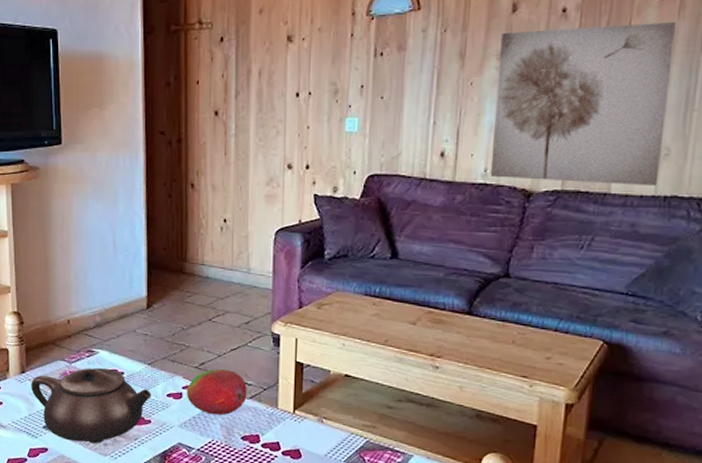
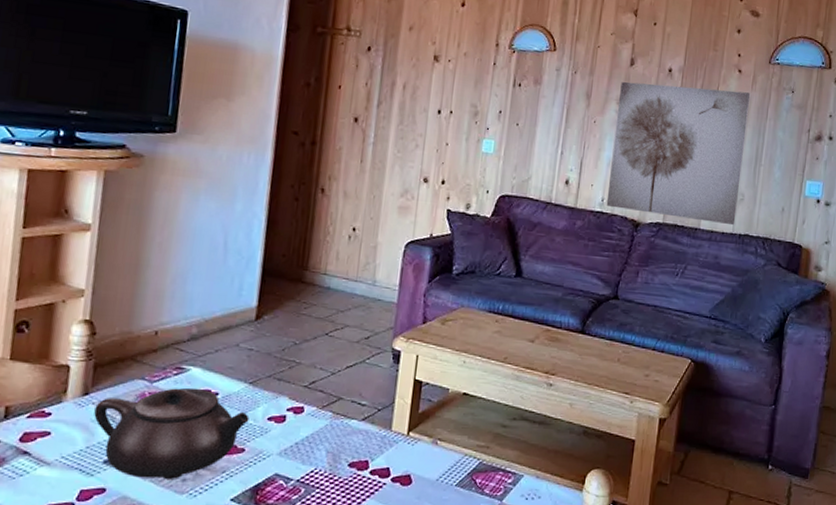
fruit: present [186,368,247,416] -> none [290,387,361,440]

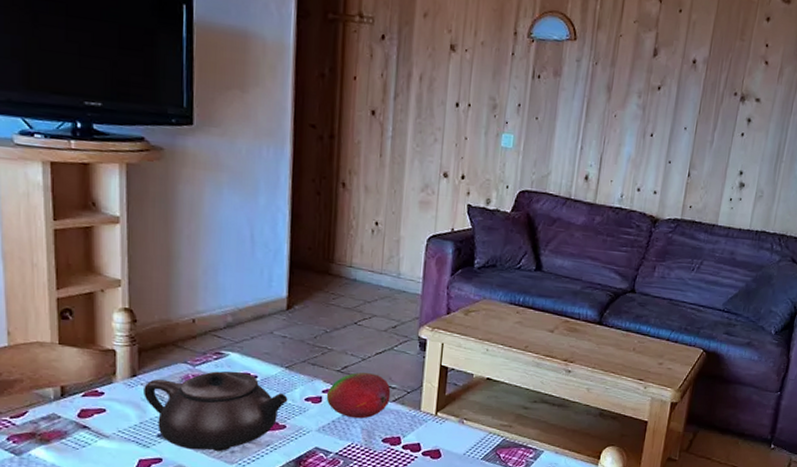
fruit: none [290,387,361,440] -> present [326,372,391,419]
wall art: present [606,81,751,226] -> none [625,73,776,222]

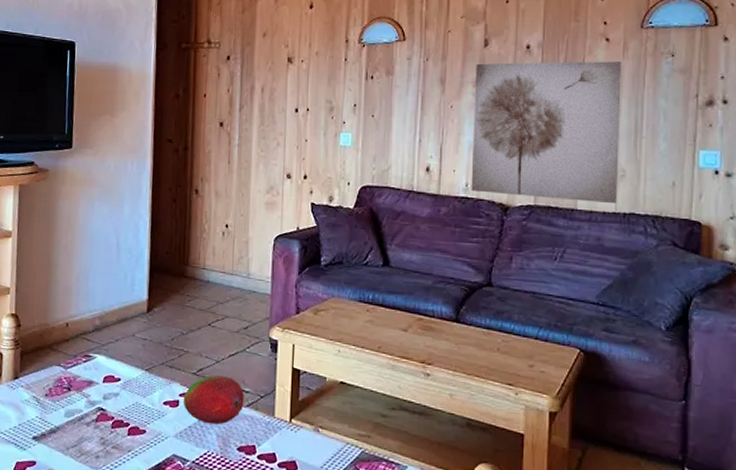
teapot: present [144,371,288,451] -> none [23,373,148,456]
wall art: none [625,73,776,222] -> present [471,61,623,204]

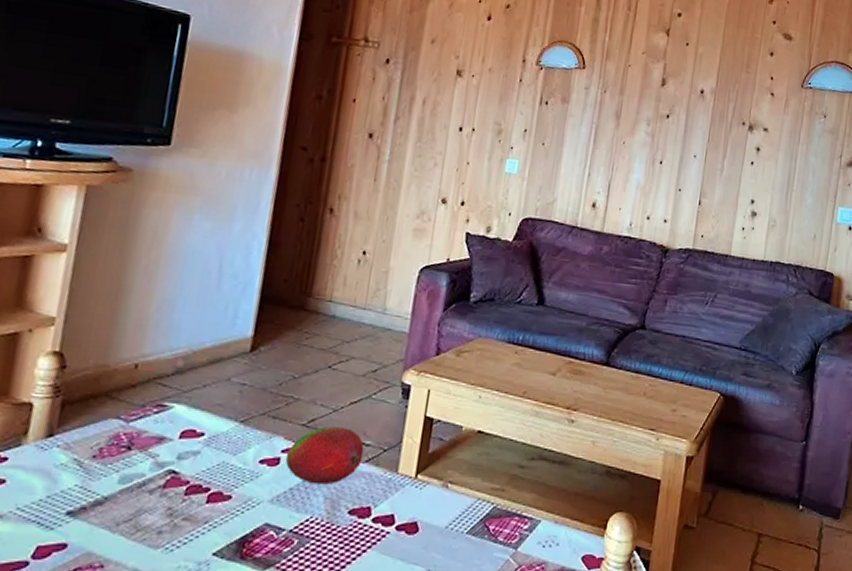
wall art: present [471,61,623,204] -> none [634,102,783,253]

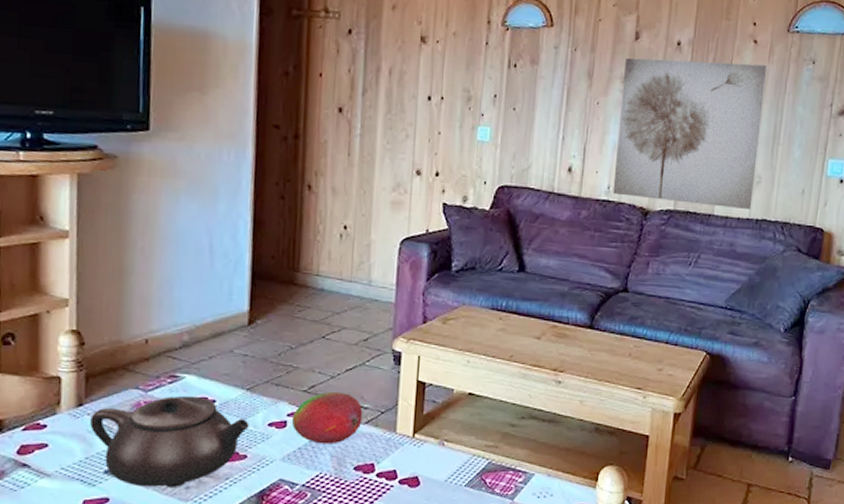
teapot: none [58,427,239,532] -> present [90,395,249,487]
wall art: none [634,102,783,253] -> present [612,57,768,210]

